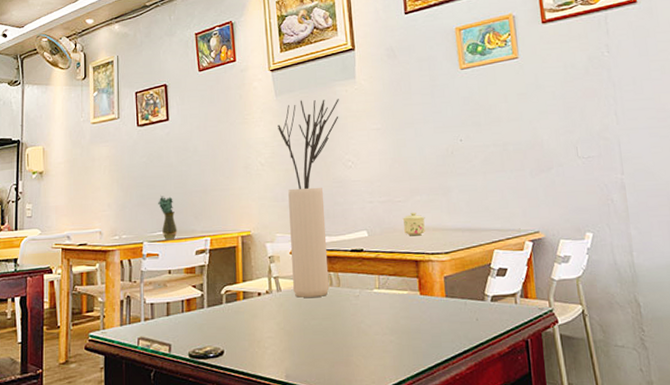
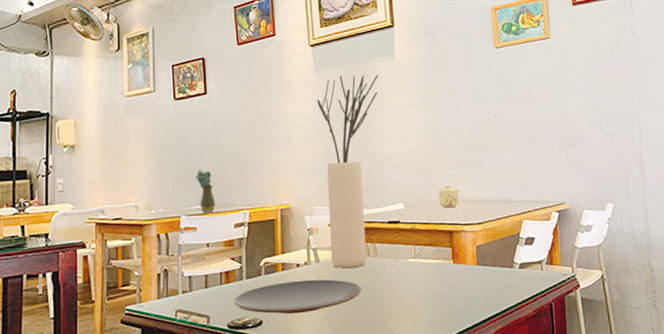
plate: none [195,309,325,345] -> present [233,279,362,314]

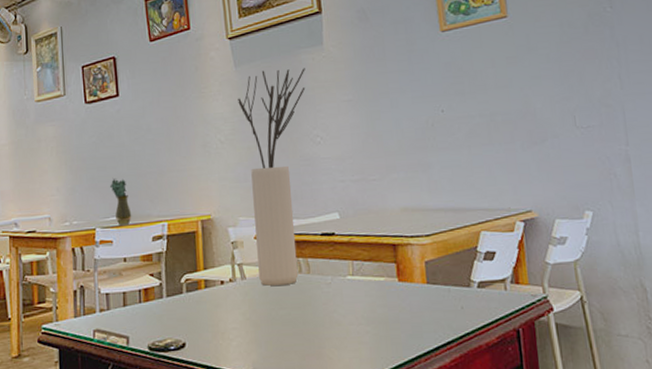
plate: present [233,279,362,314] -> none [154,298,294,336]
sugar bowl: present [437,185,459,208] -> none [377,191,403,218]

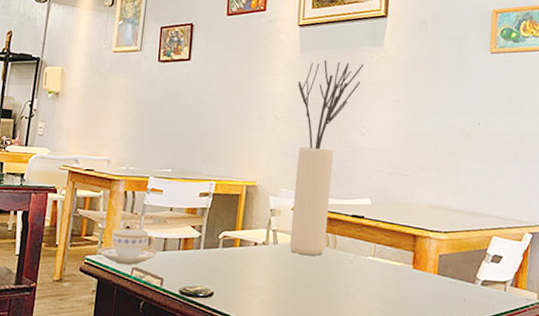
teacup: none [54,287,119,329] -> present [98,228,159,265]
vase: present [110,178,132,225] -> none [168,134,185,178]

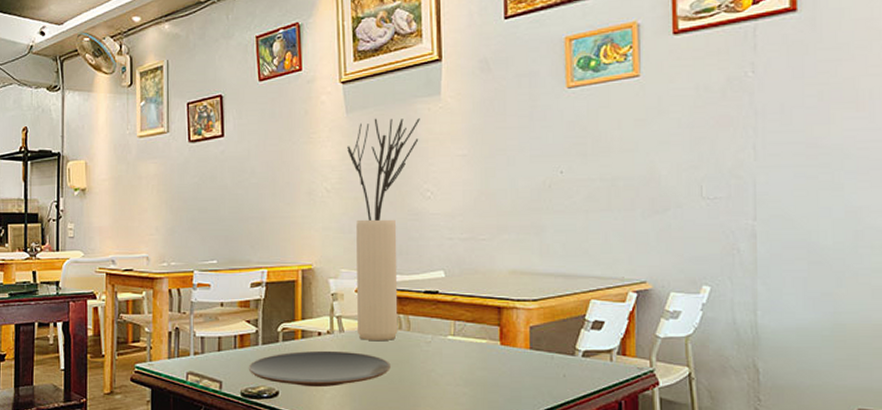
teacup: present [98,228,159,265] -> none [148,330,213,371]
plate: none [188,258,316,292] -> present [248,350,391,387]

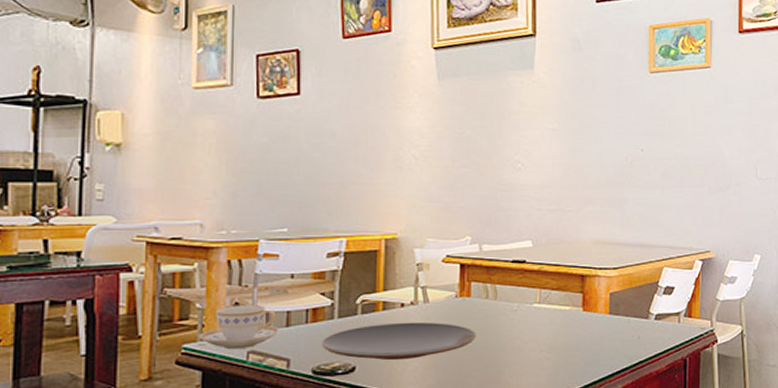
teacup: none [148,330,213,371] -> present [199,305,281,350]
vase: present [347,118,420,342] -> none [438,87,513,311]

